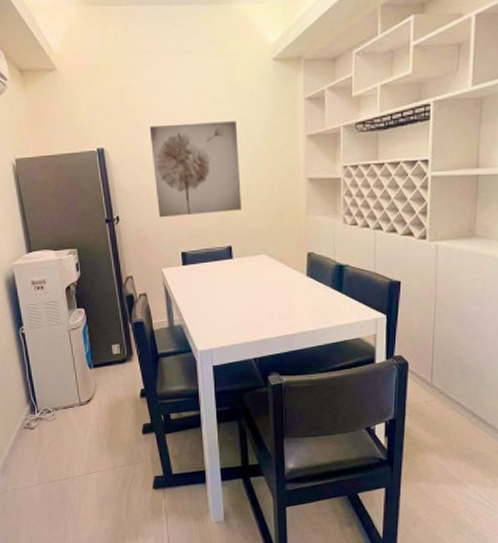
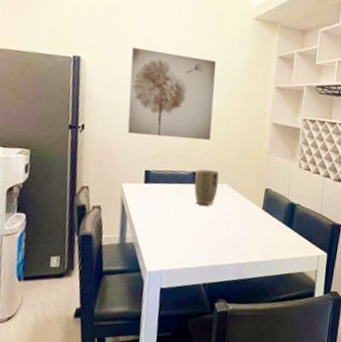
plant pot: none [230,241,257,280] -> present [194,169,219,206]

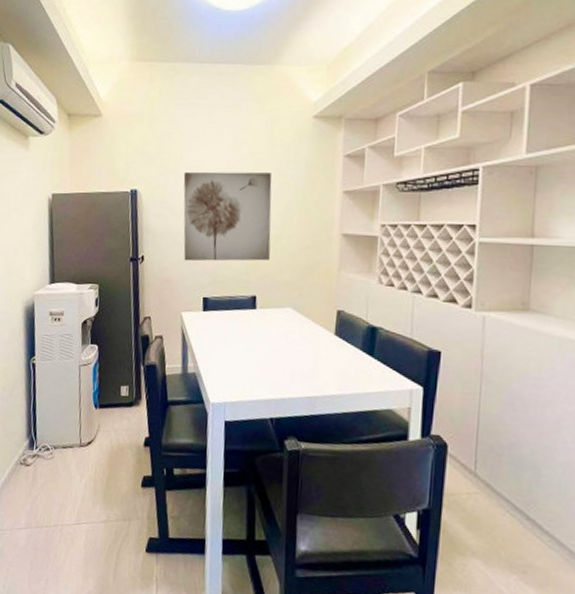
plant pot: present [194,169,219,206] -> none [254,292,282,332]

